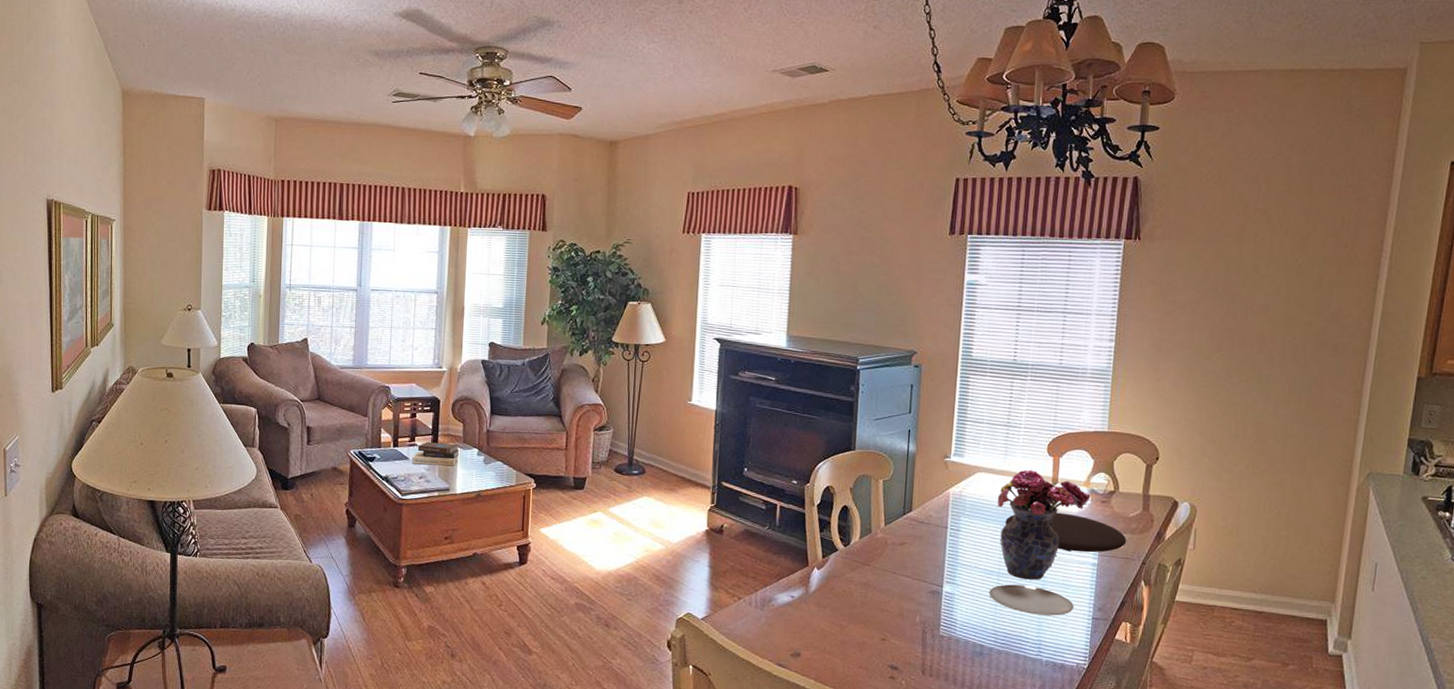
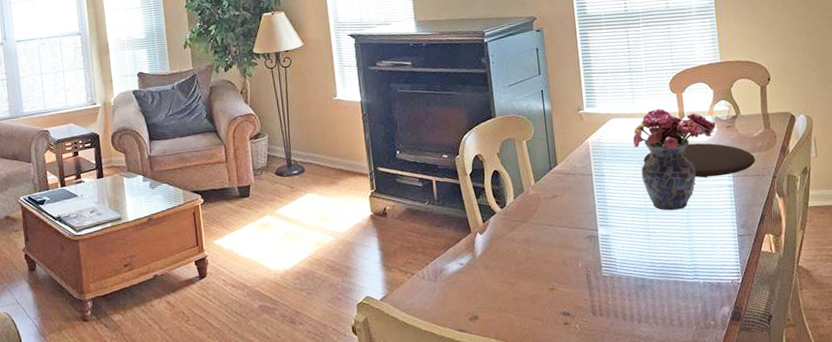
books: present [412,442,460,467] -> none [81,175,126,200]
plate: present [989,584,1074,616] -> none [640,215,720,242]

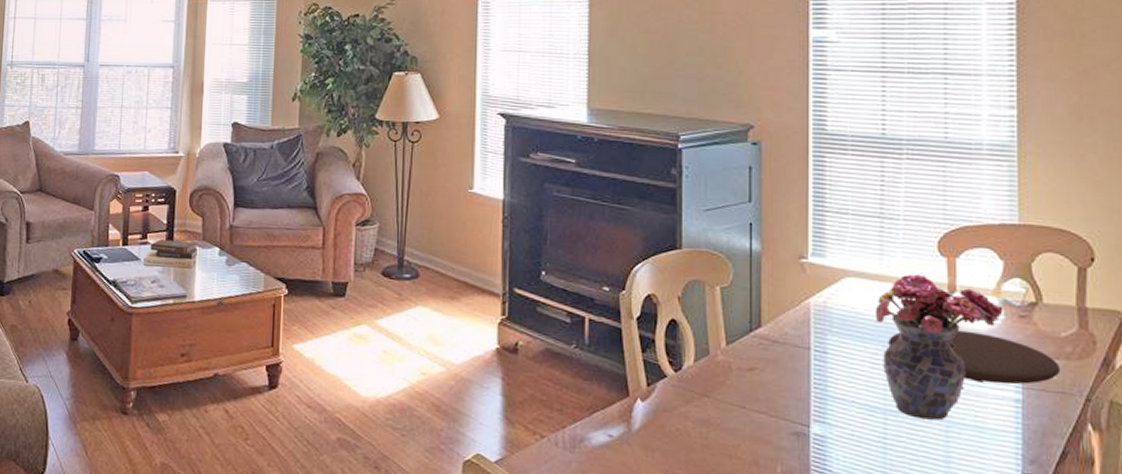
books: none [81,175,126,200] -> present [144,239,199,269]

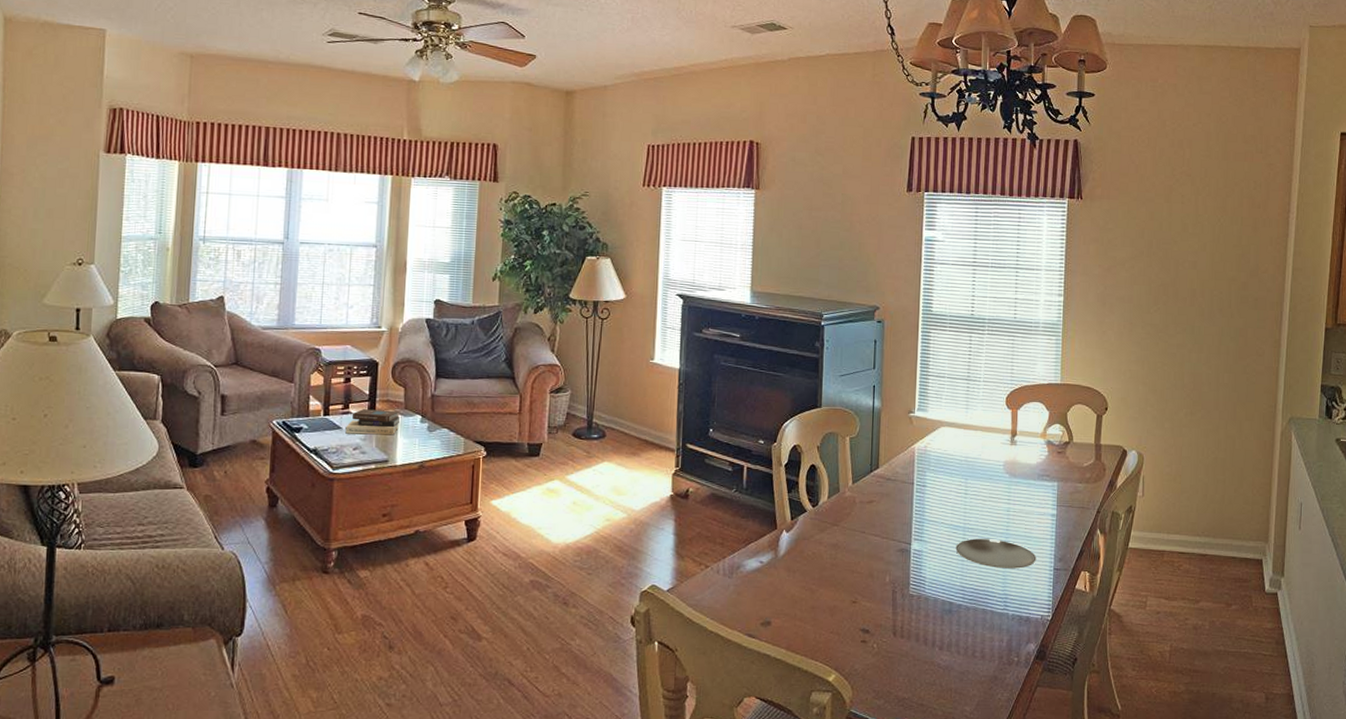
plate: none [873,425,995,470] -> present [955,539,1036,569]
flower arrangement: present [875,274,1003,421] -> none [960,423,1047,533]
placemat: present [888,330,1061,385] -> none [969,464,1082,504]

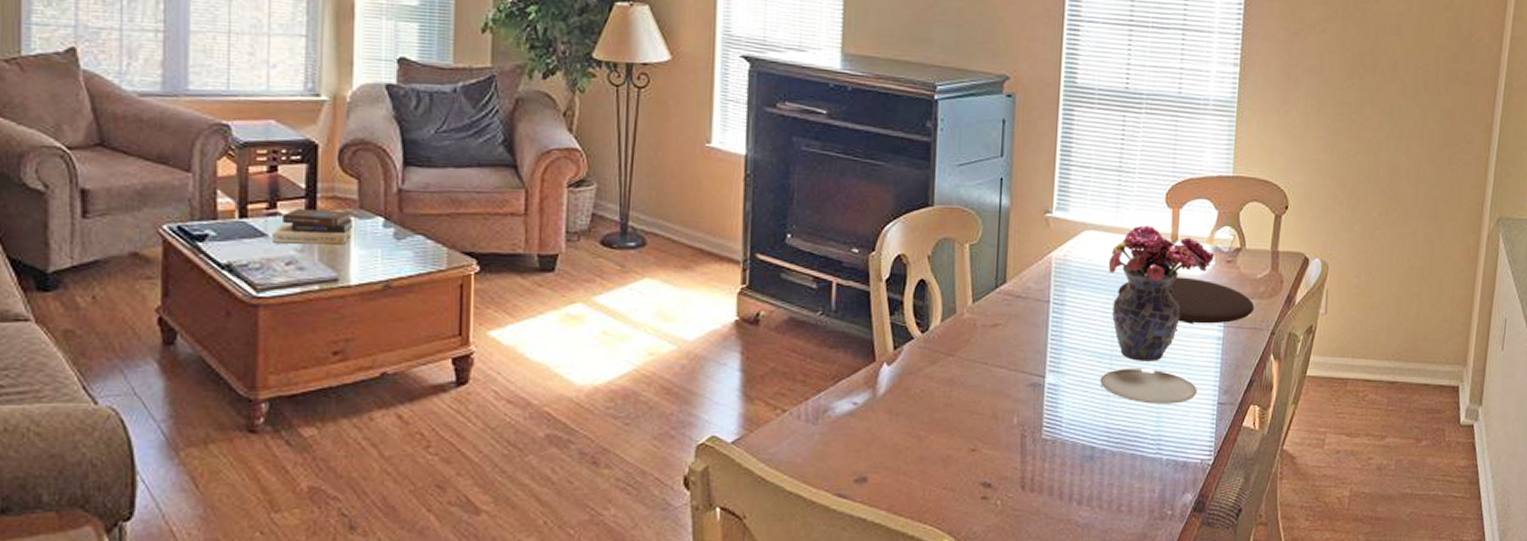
flower arrangement: none [960,423,1047,533] -> present [1108,225,1215,361]
placemat: none [969,464,1082,504] -> present [1118,277,1255,324]

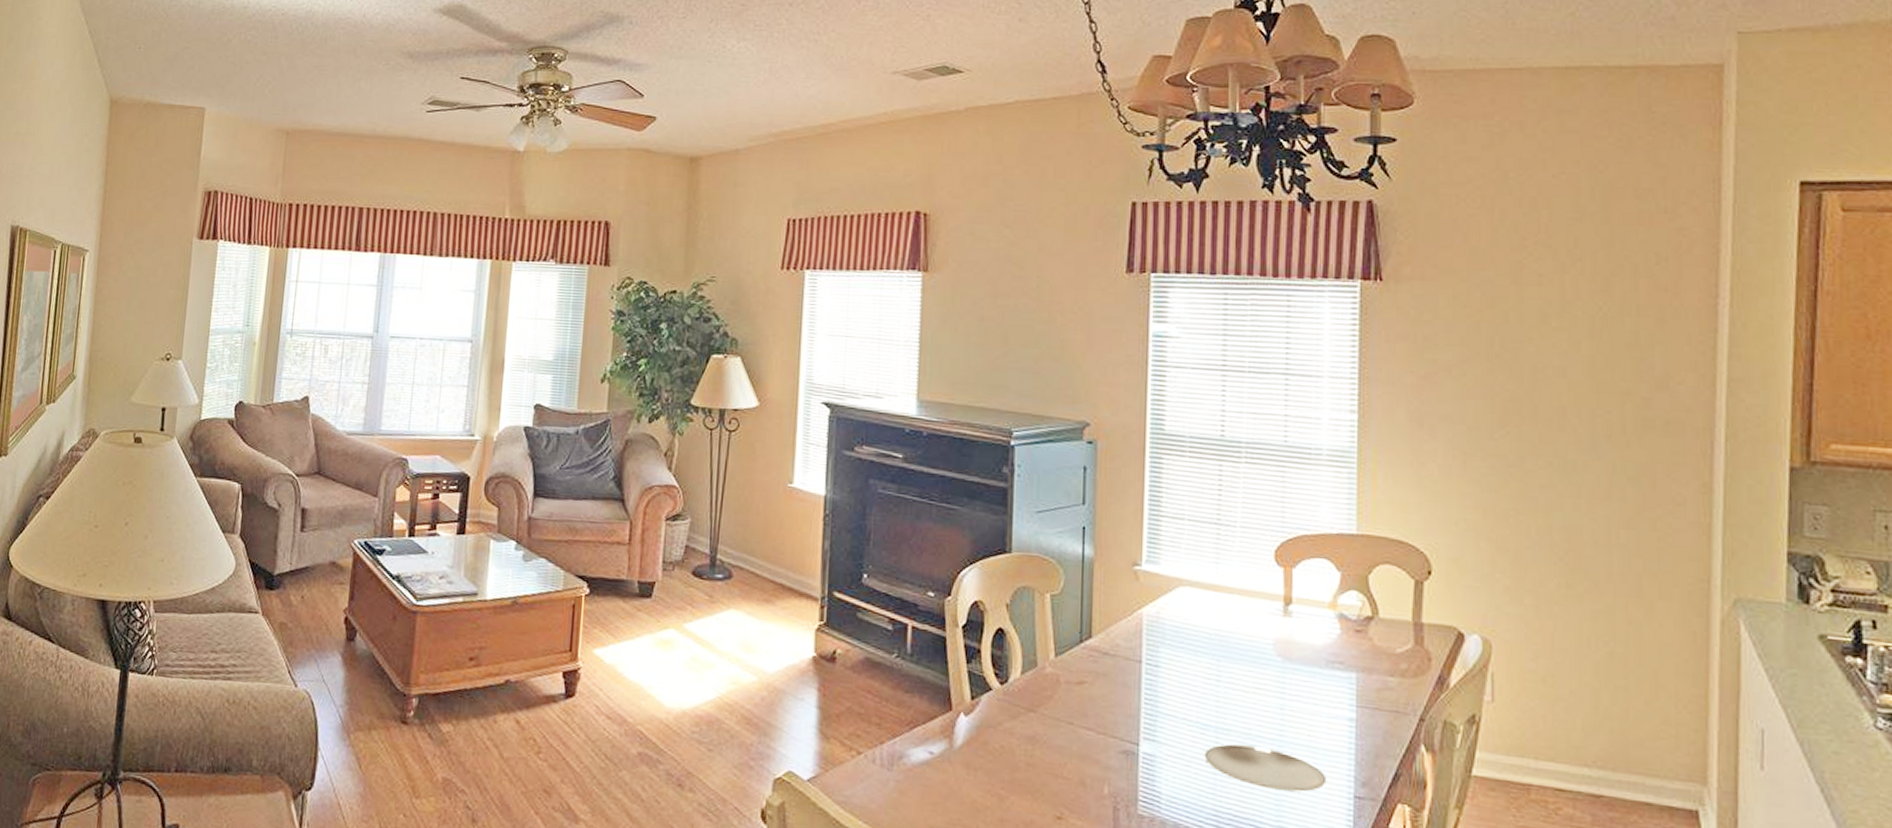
books: present [273,209,354,245] -> none [431,531,493,564]
flower arrangement: present [1108,225,1215,361] -> none [1209,584,1339,740]
placemat: present [1118,277,1255,324] -> none [1222,644,1395,703]

